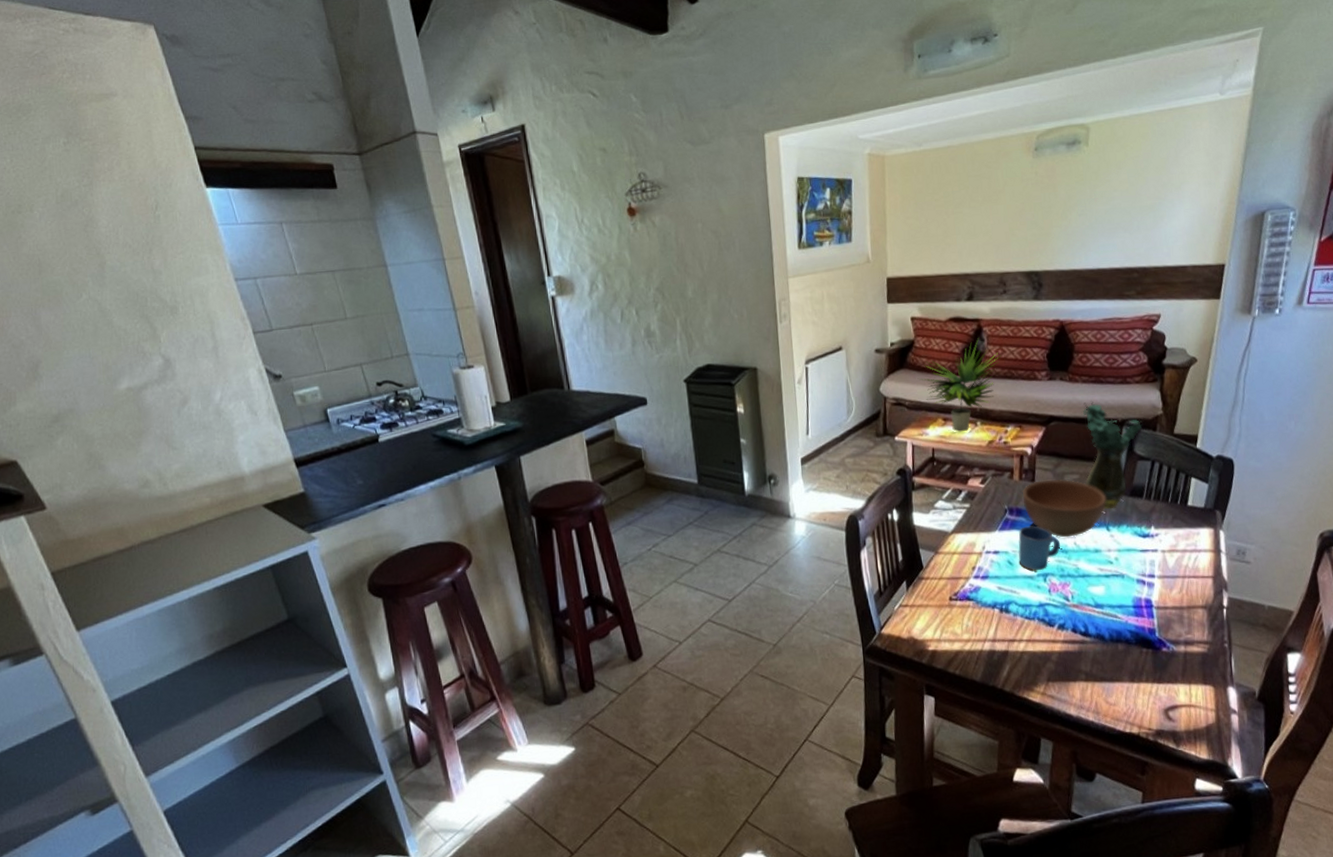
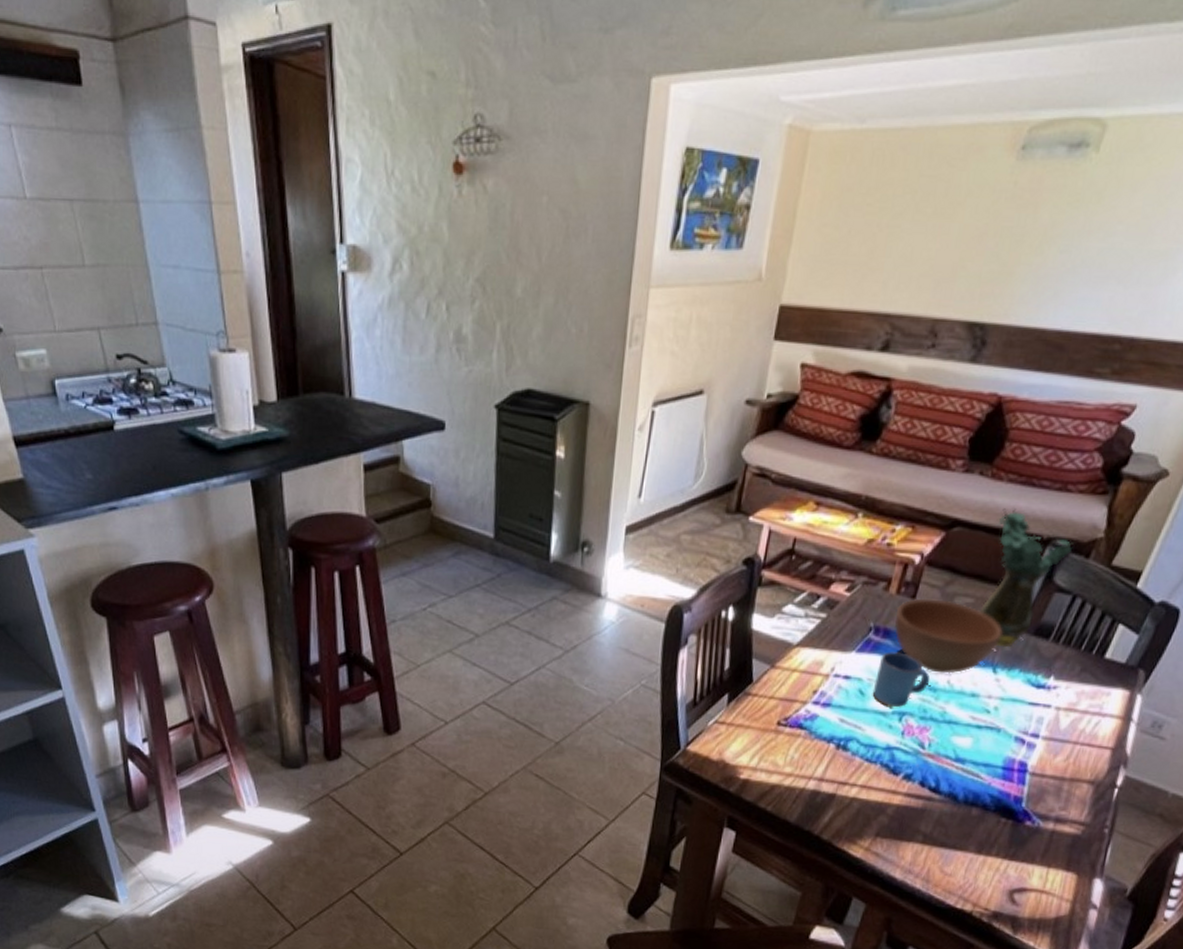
plant: present [917,338,1002,433] -> none [793,403,910,524]

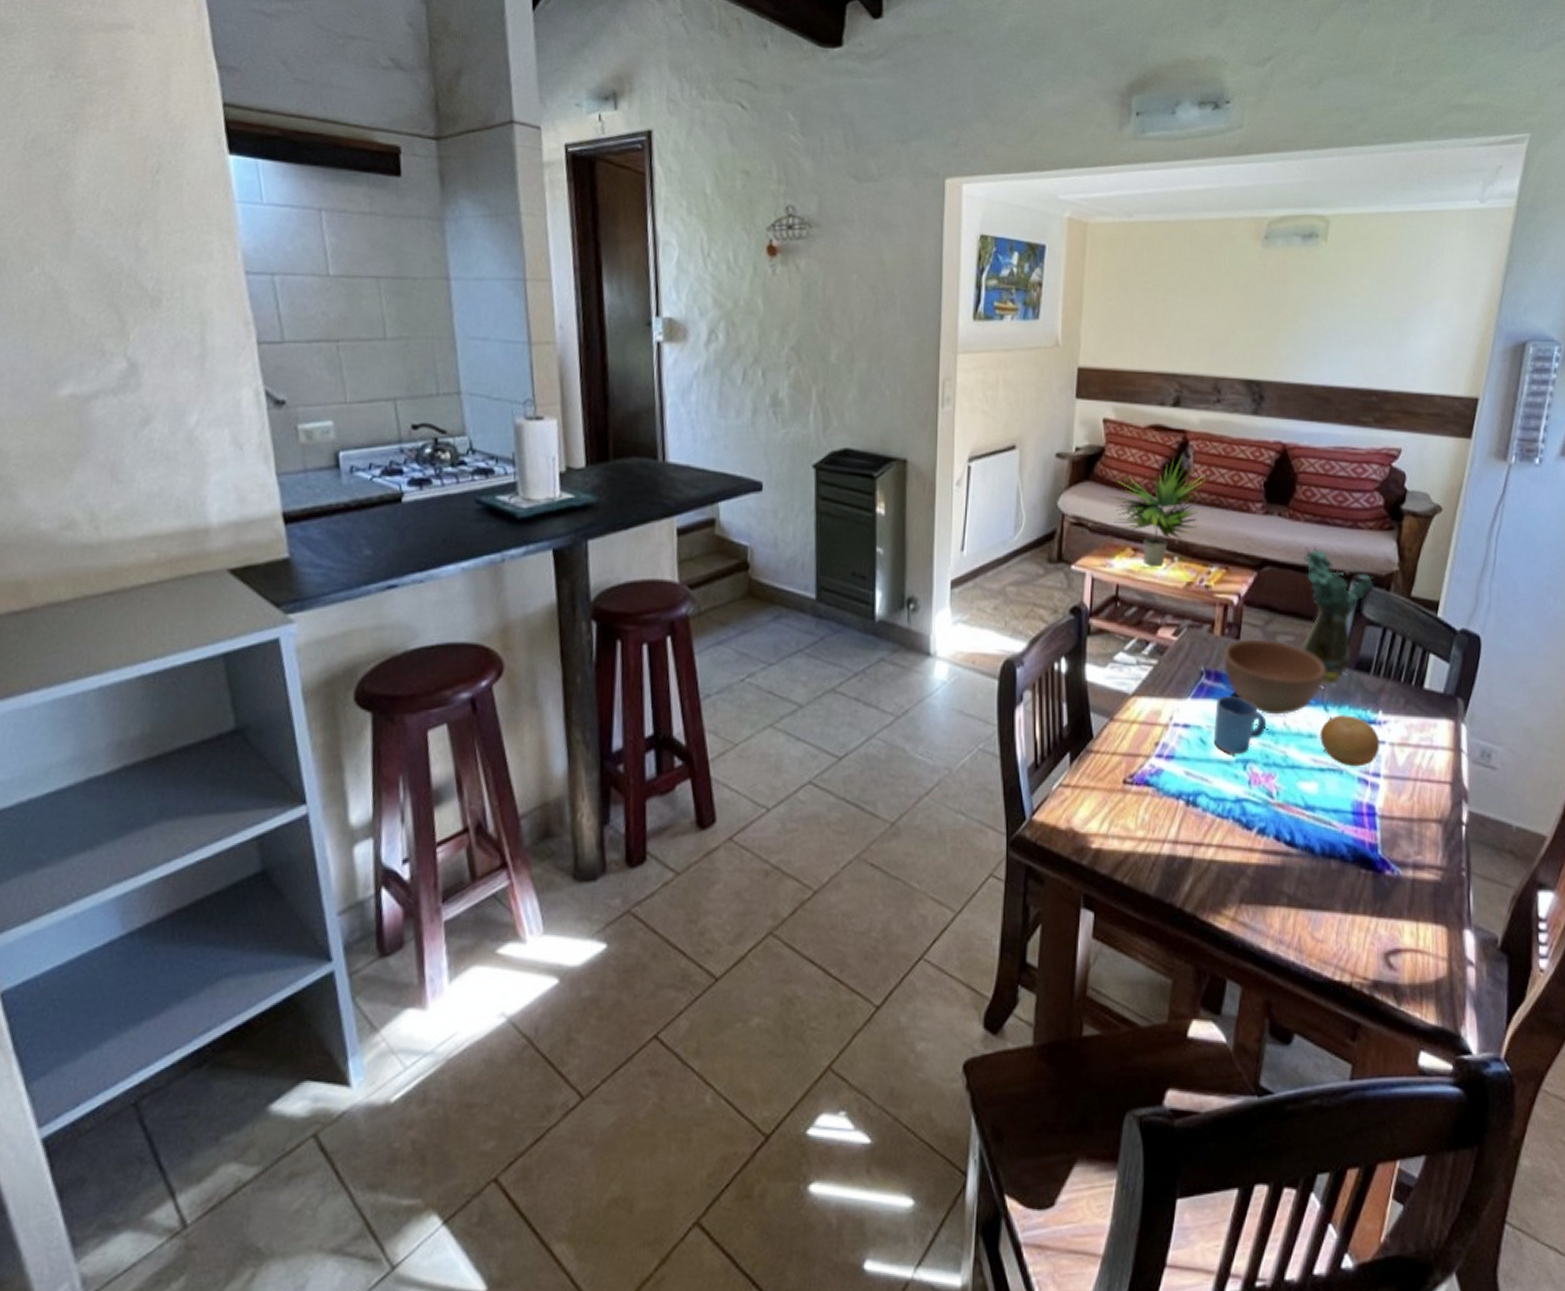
plant: none [793,403,910,524] -> present [1105,453,1209,568]
fruit: none [982,677,1046,727] -> present [1320,715,1380,767]

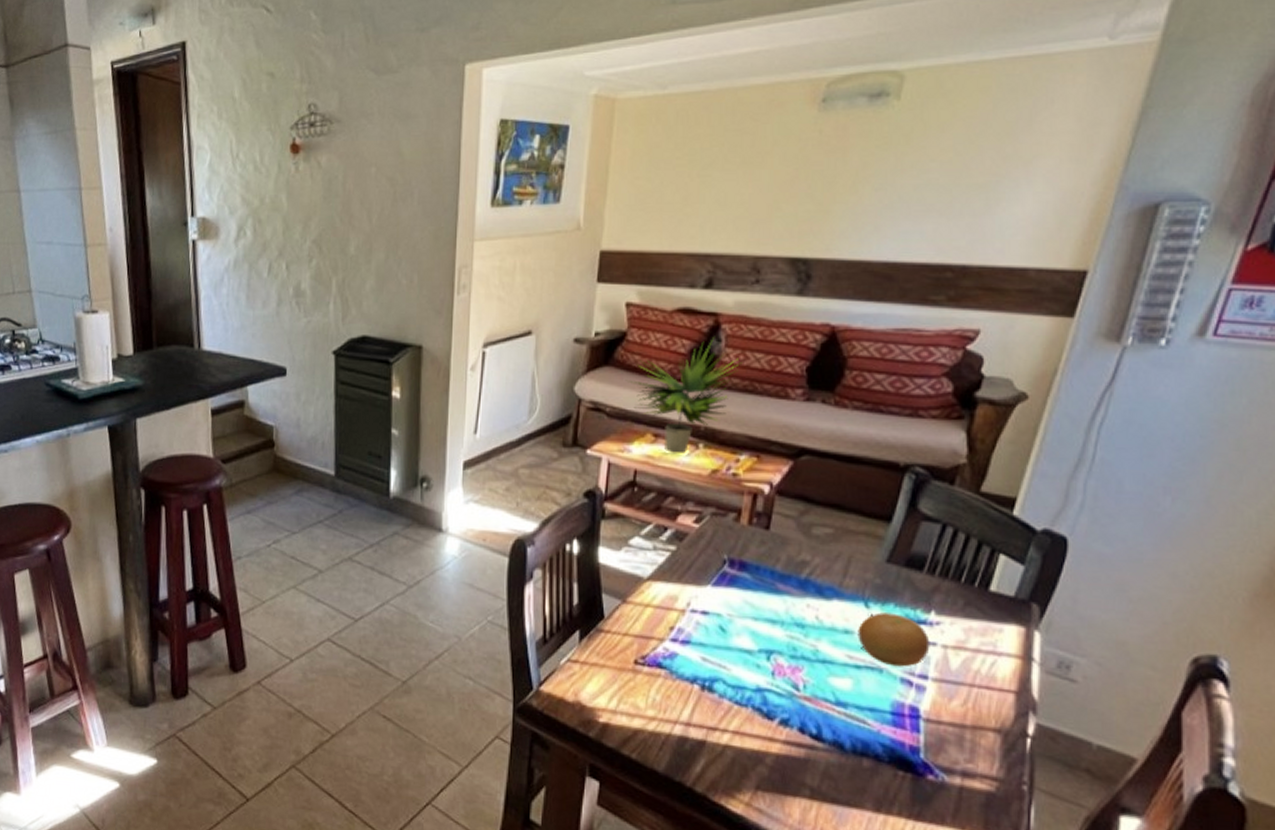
mug: present [1213,696,1267,755] -> none [734,585,796,646]
bowl: present [1223,638,1326,715] -> none [750,529,870,609]
vase: present [1301,545,1374,683] -> none [841,434,935,579]

